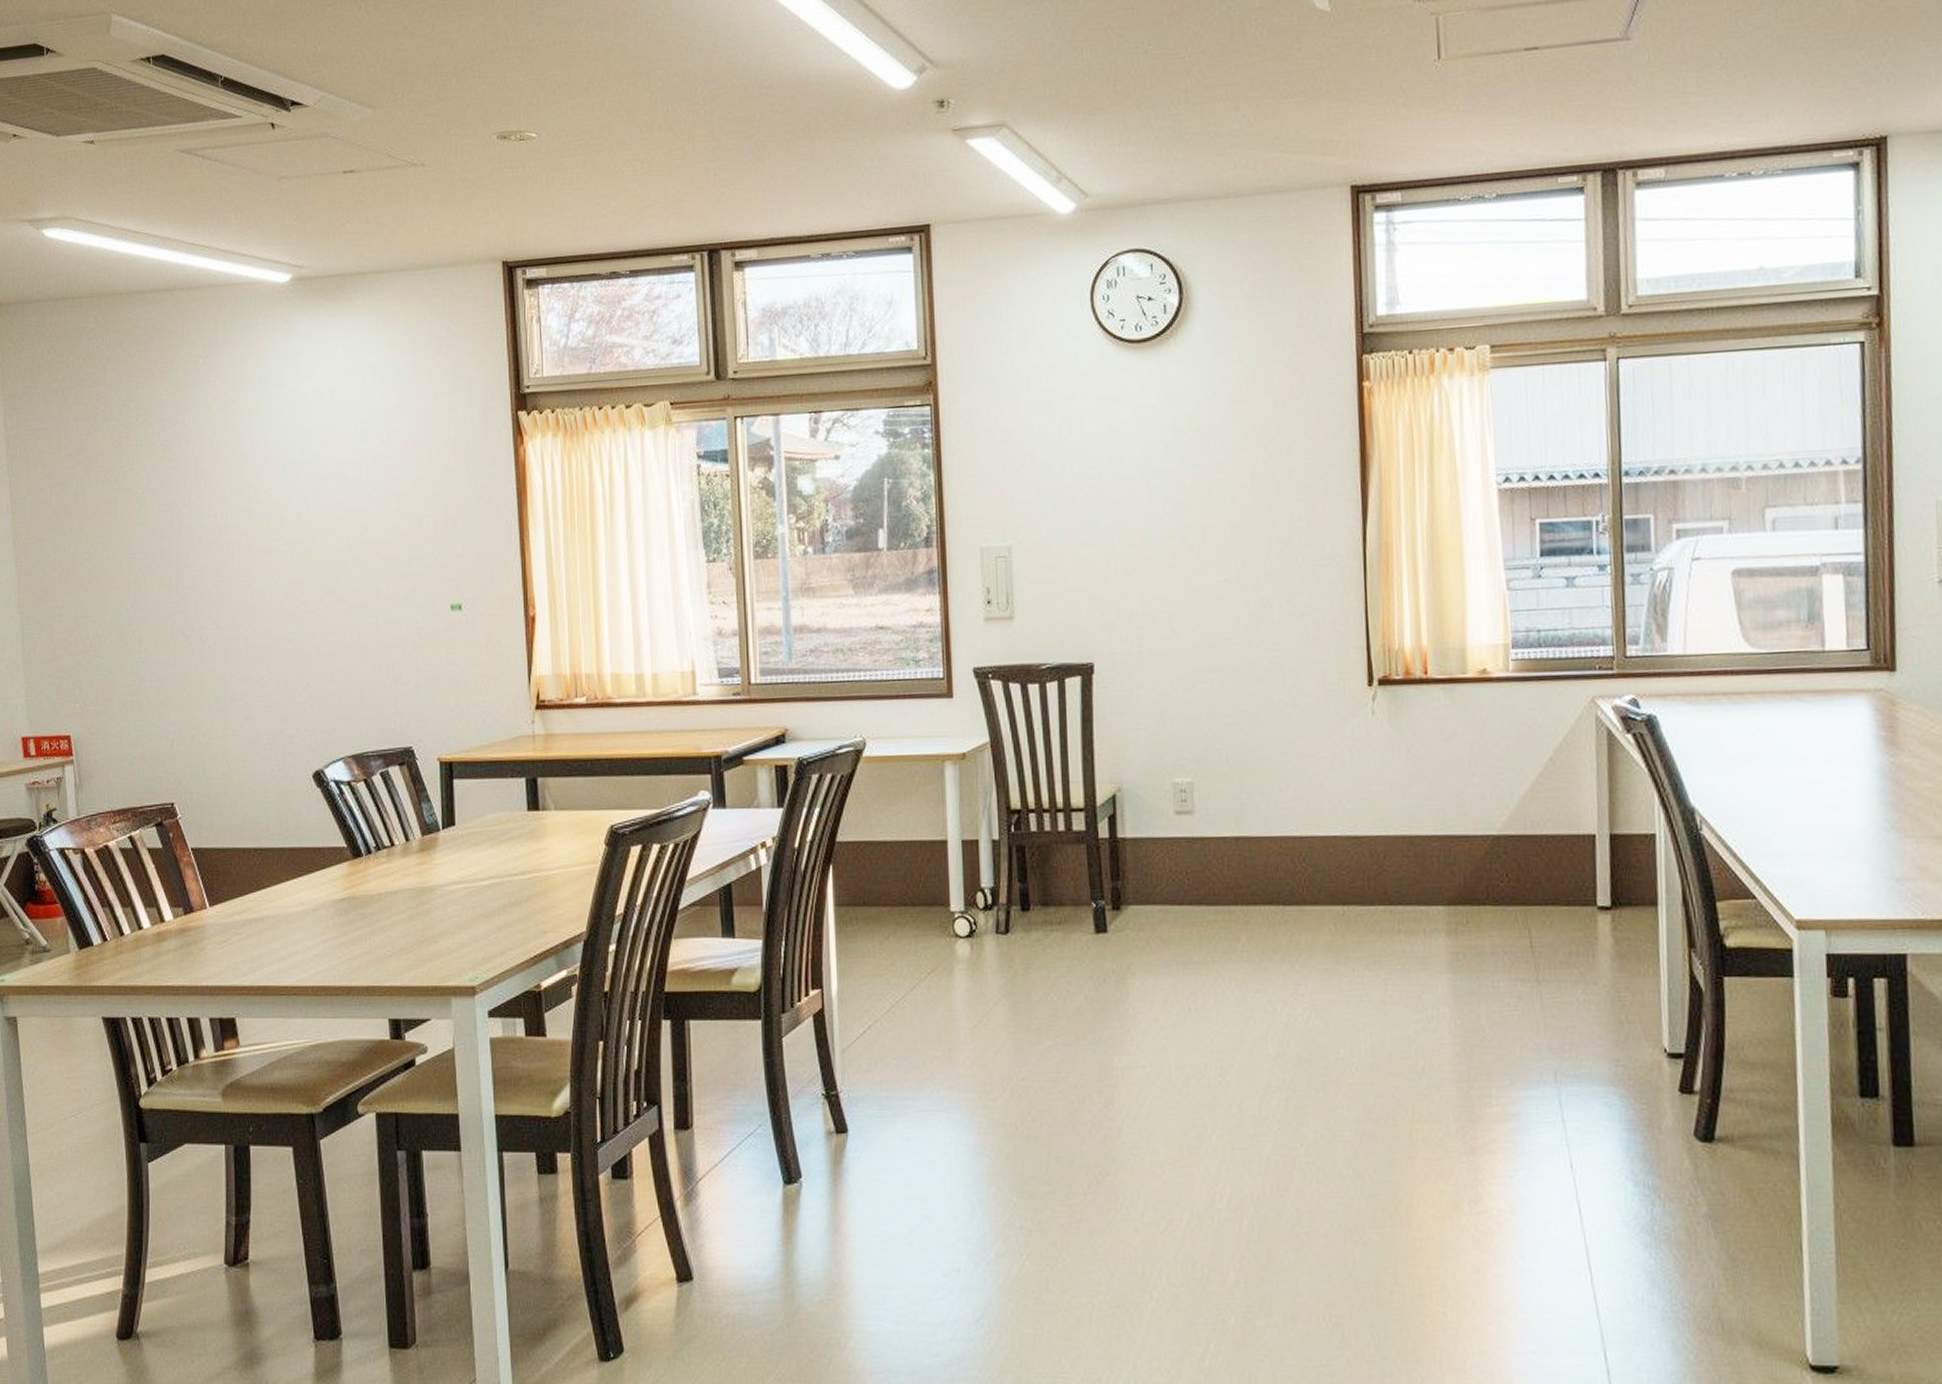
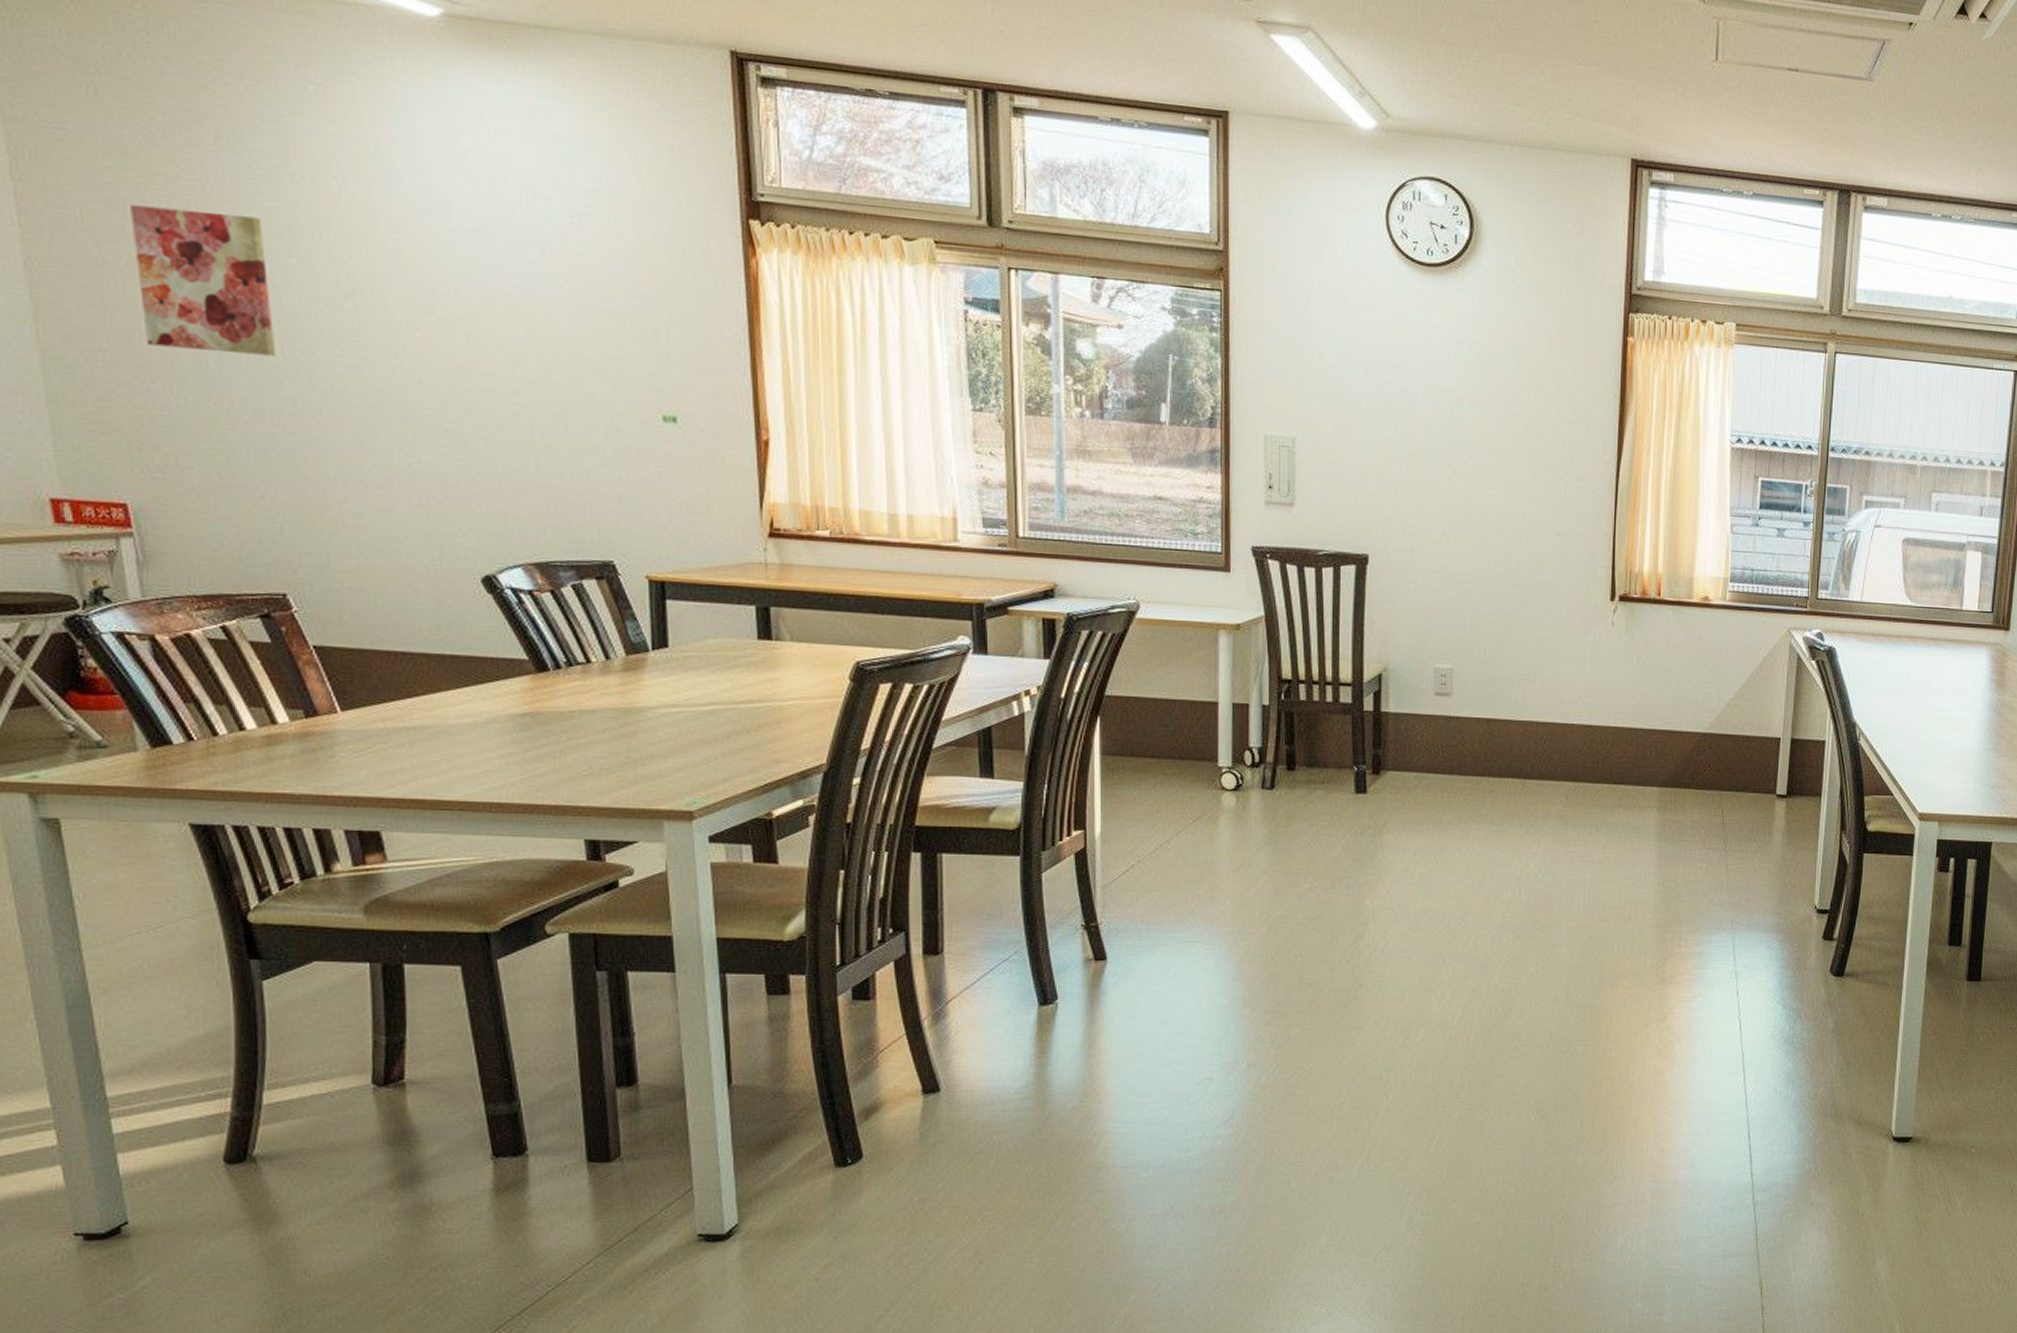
wall art: none [81,477,172,598] -> present [130,205,276,356]

